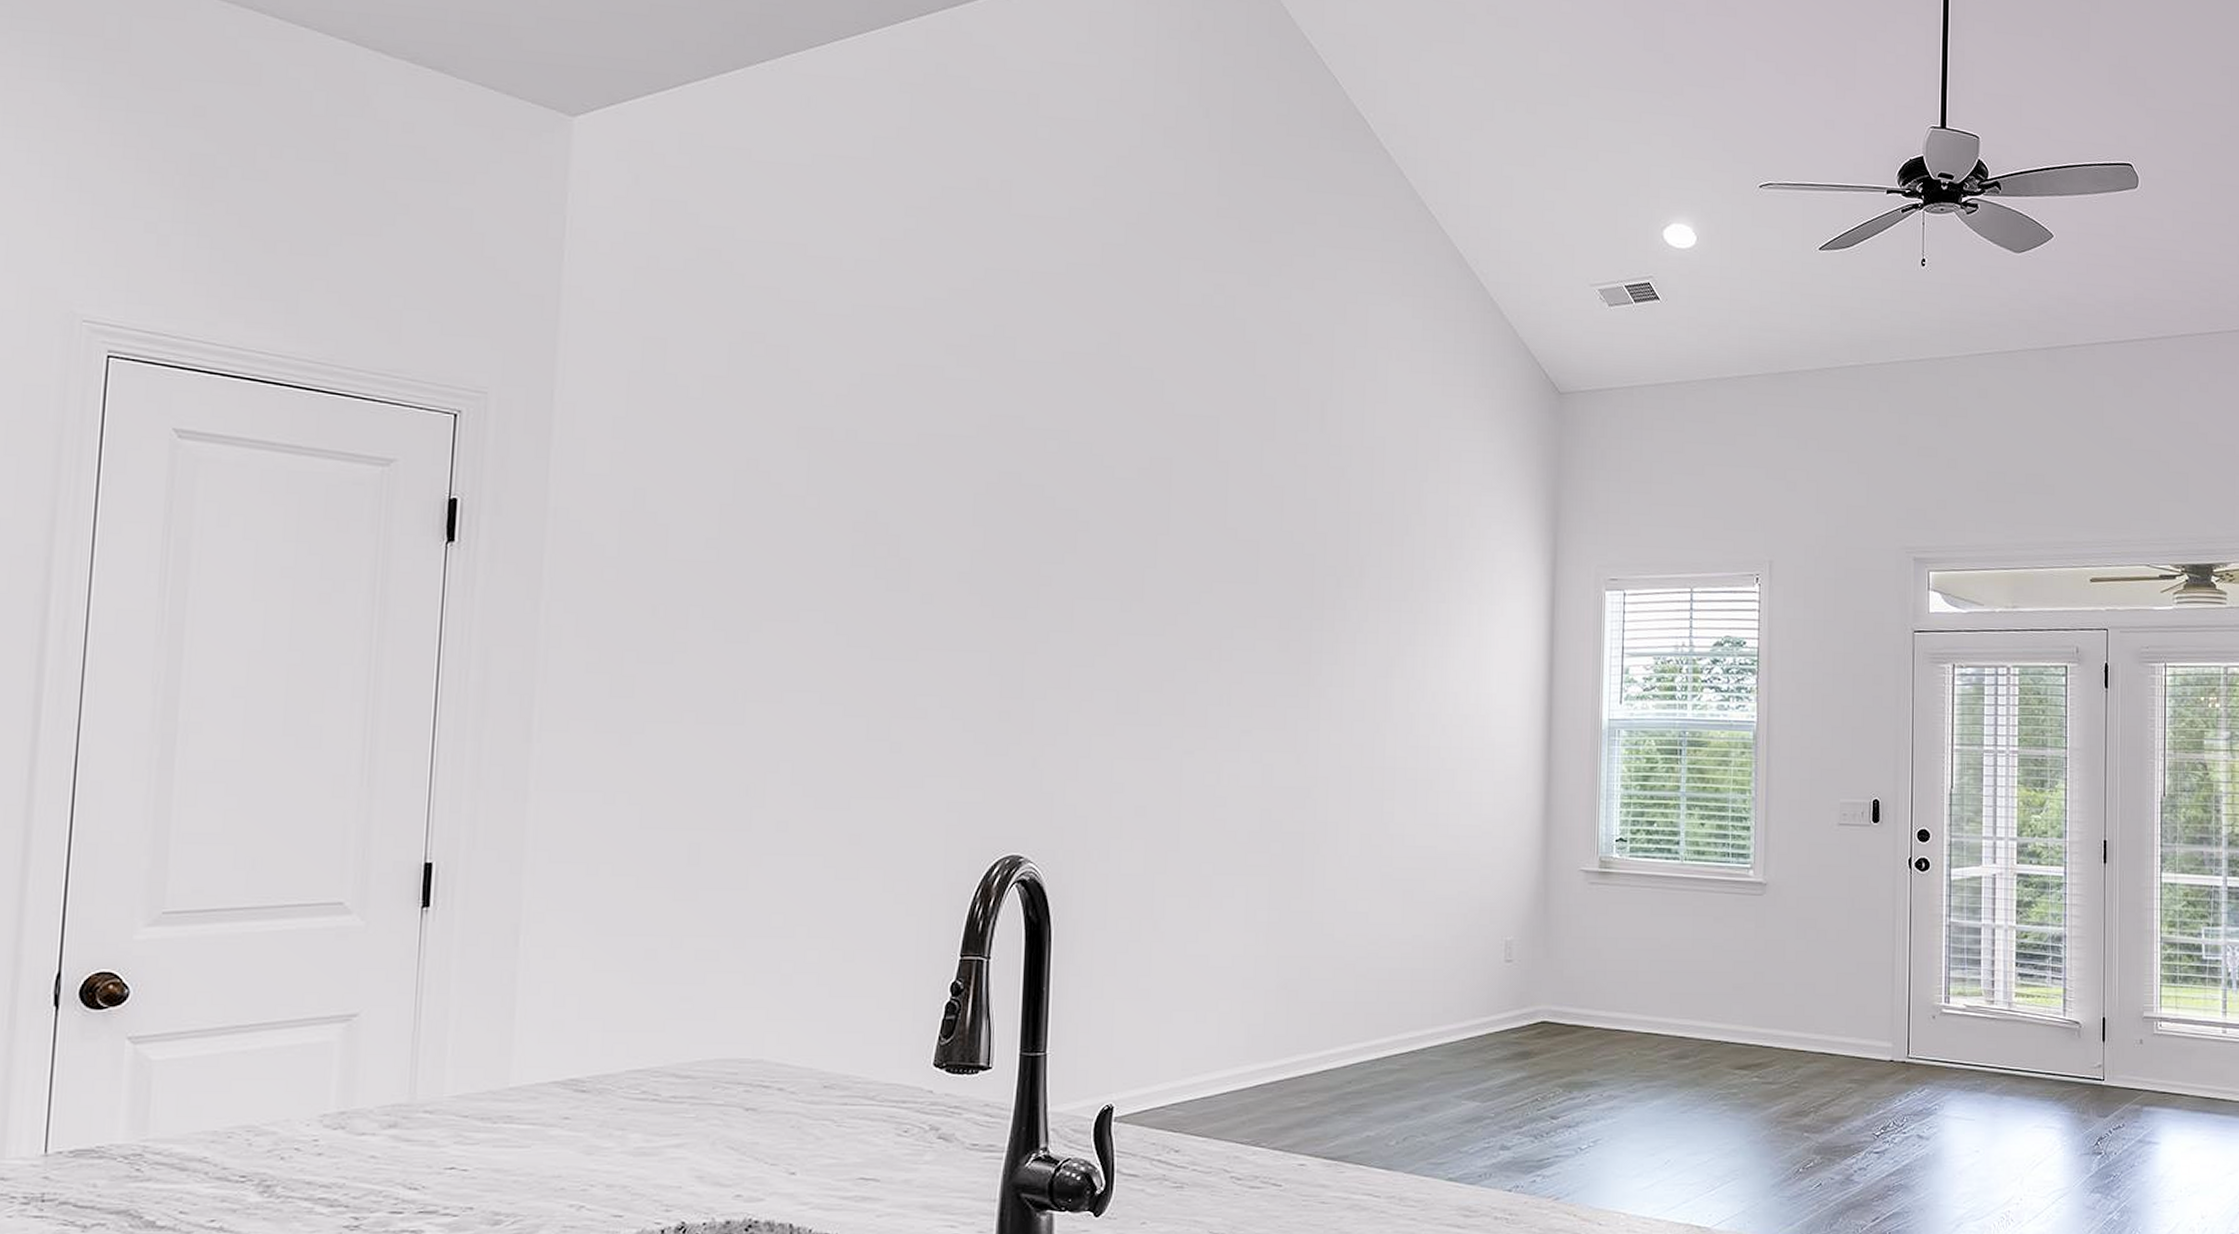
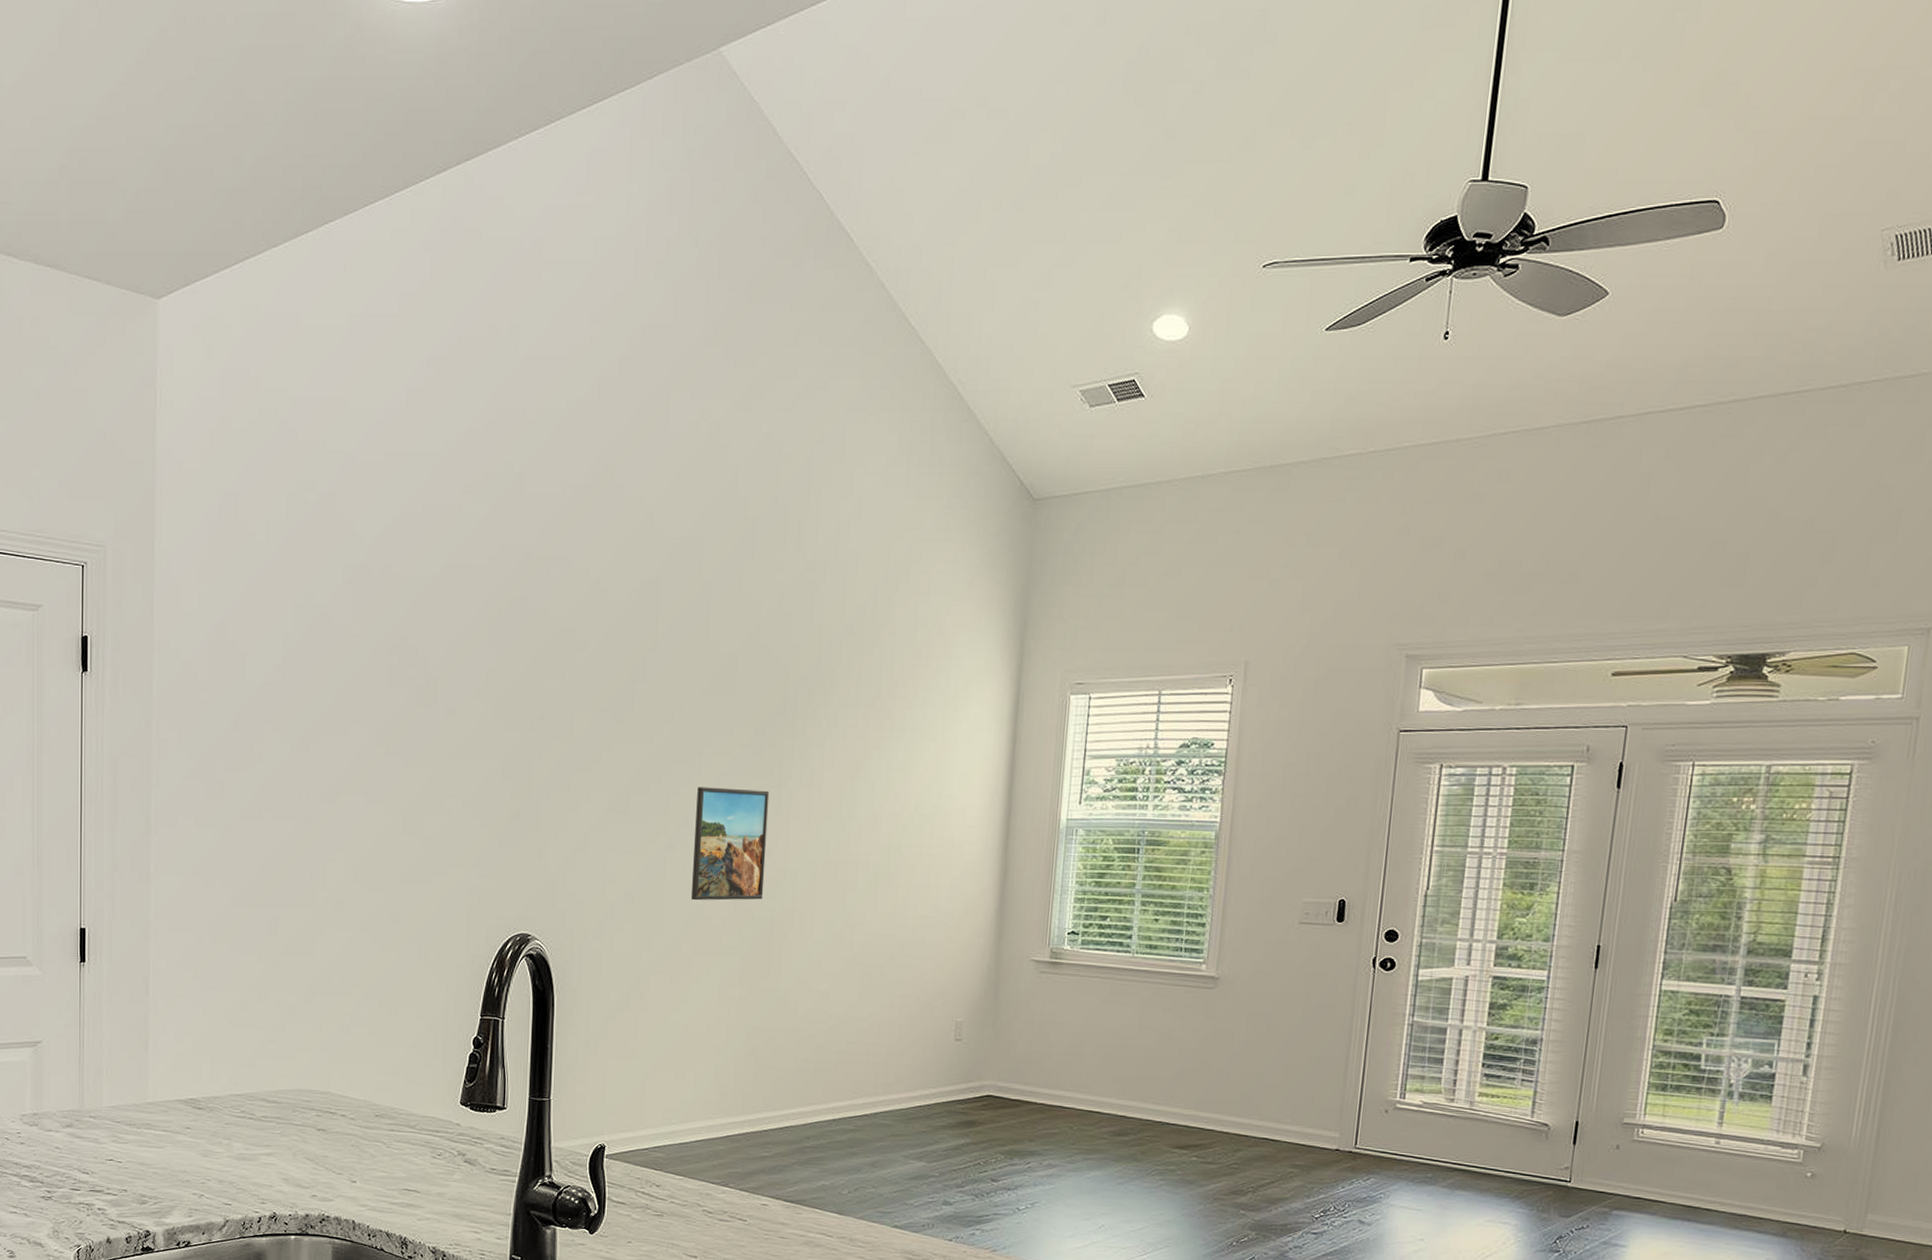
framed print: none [1211,685,1297,813] -> present [690,787,770,901]

